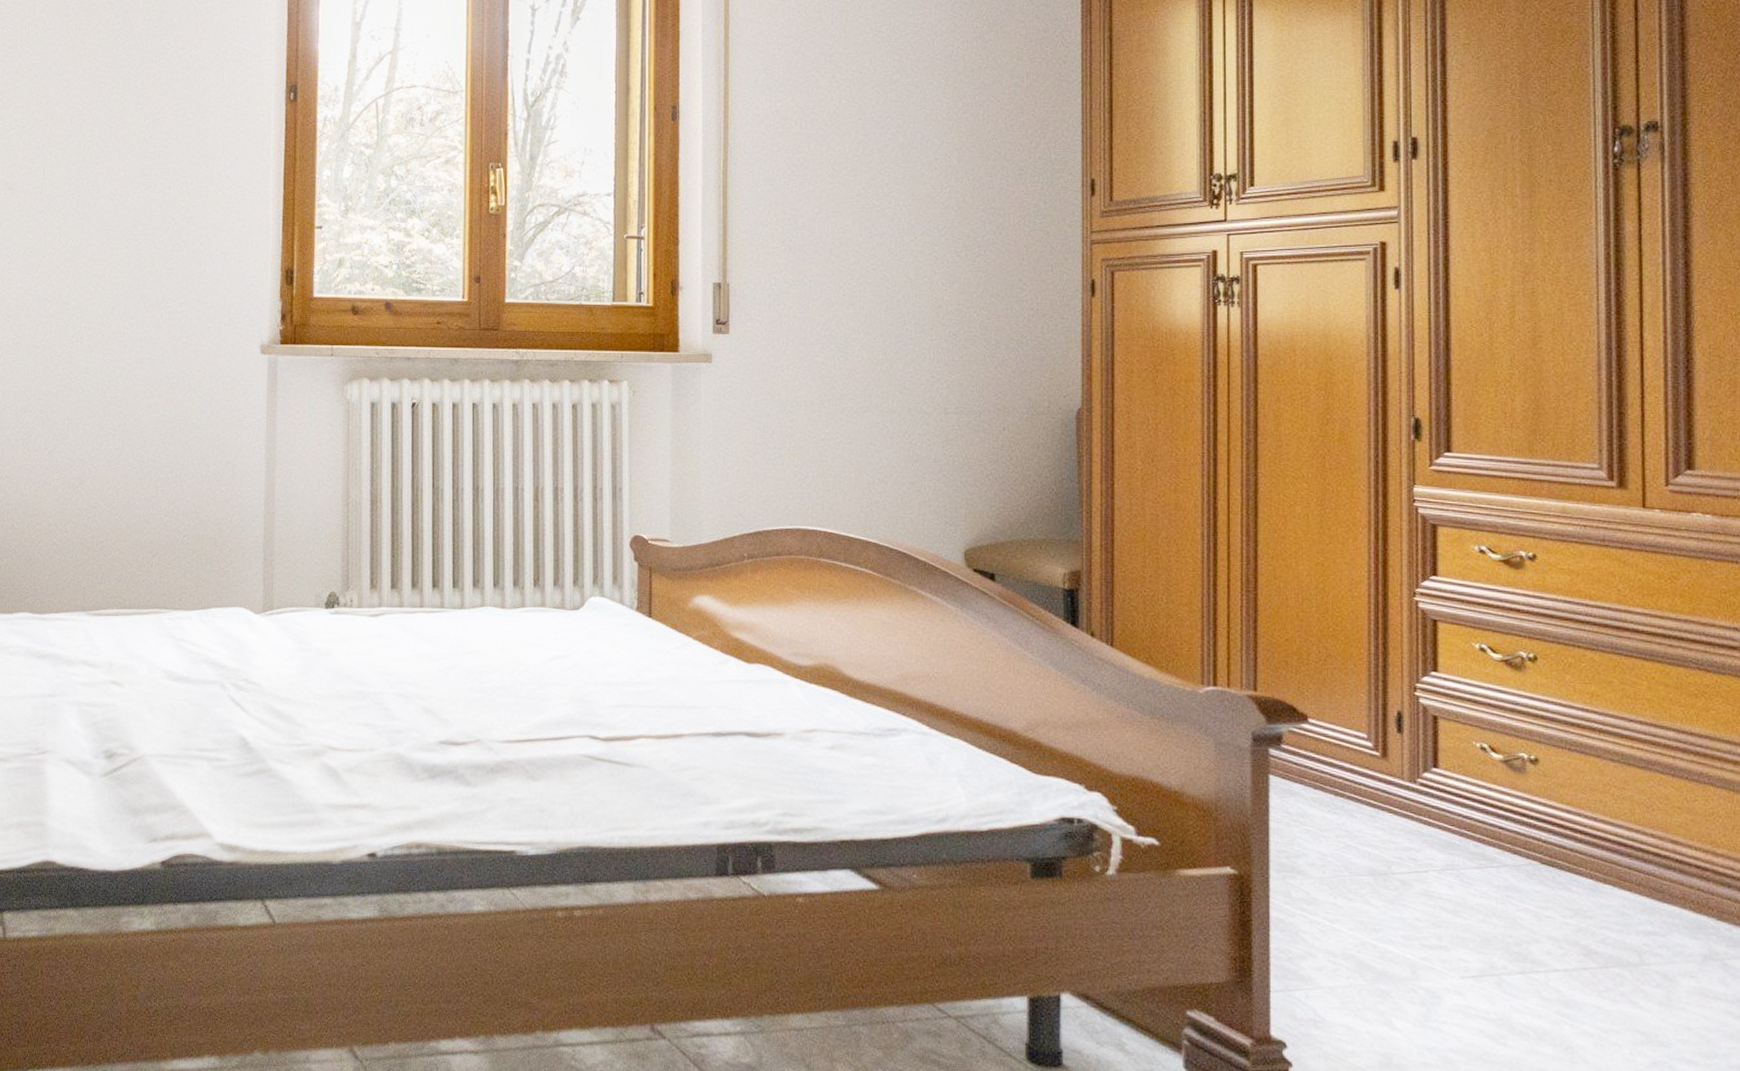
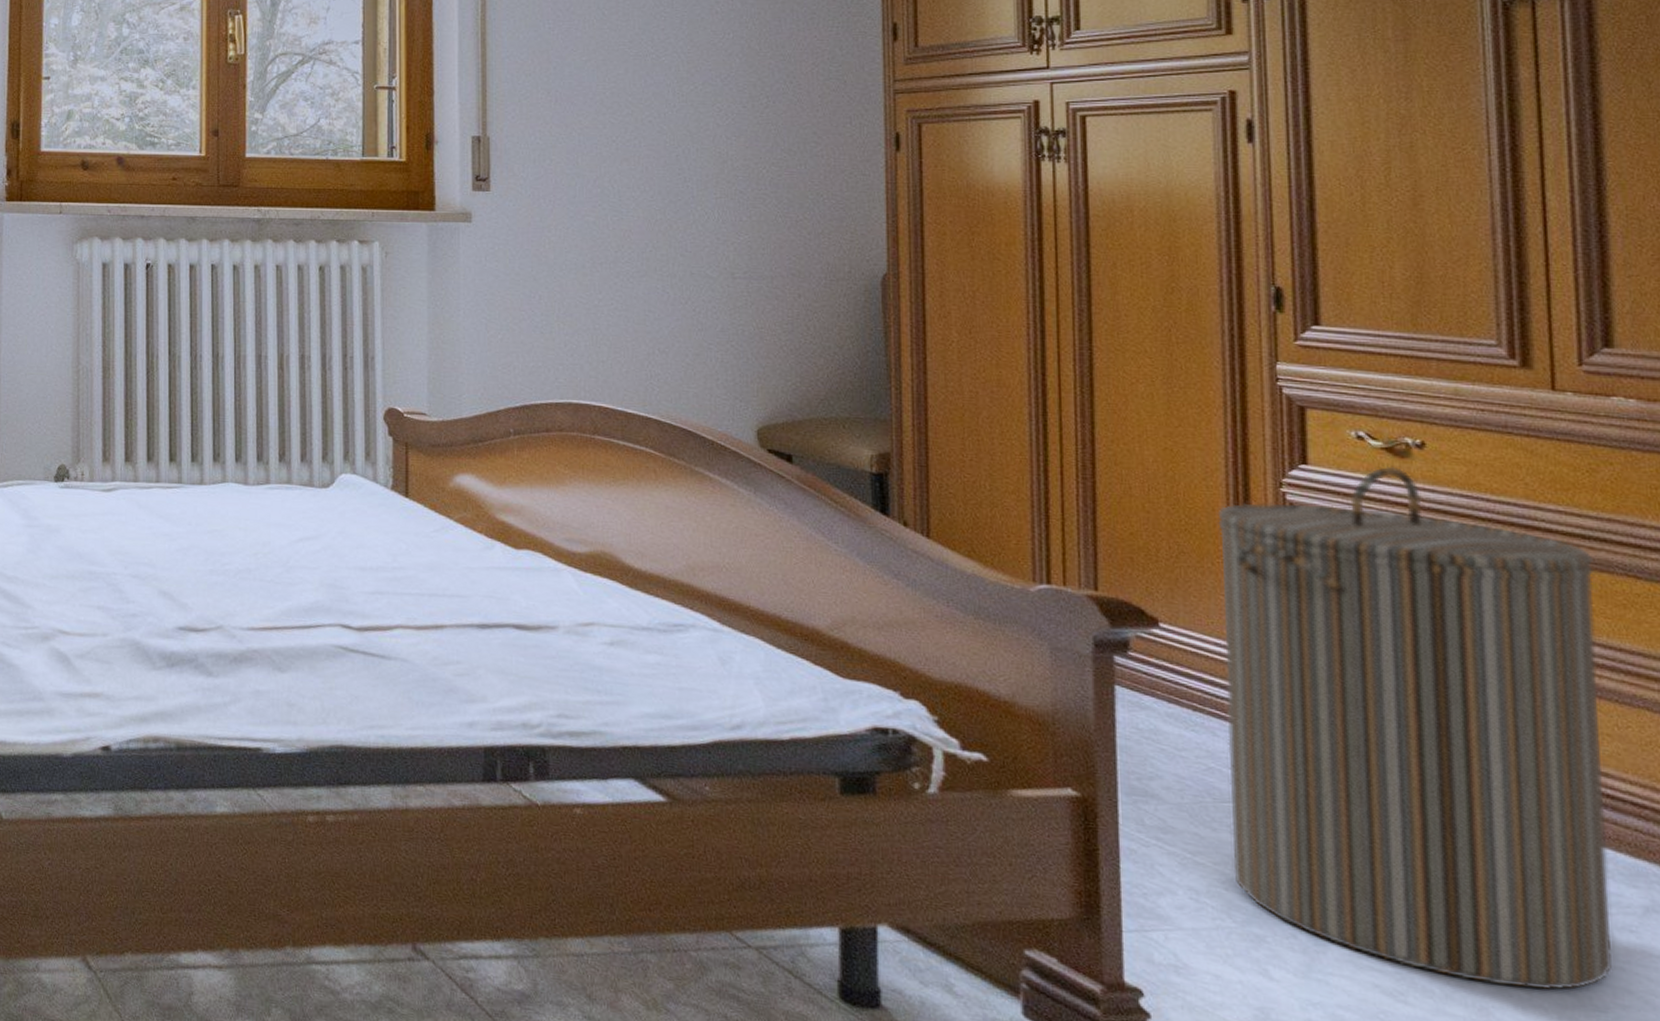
laundry hamper: none [1360,576,1676,1030] -> present [1217,465,1614,991]

